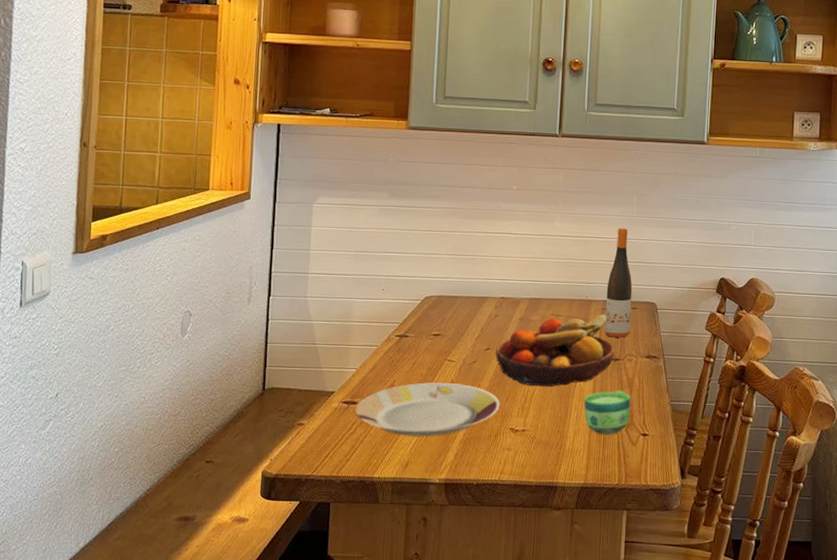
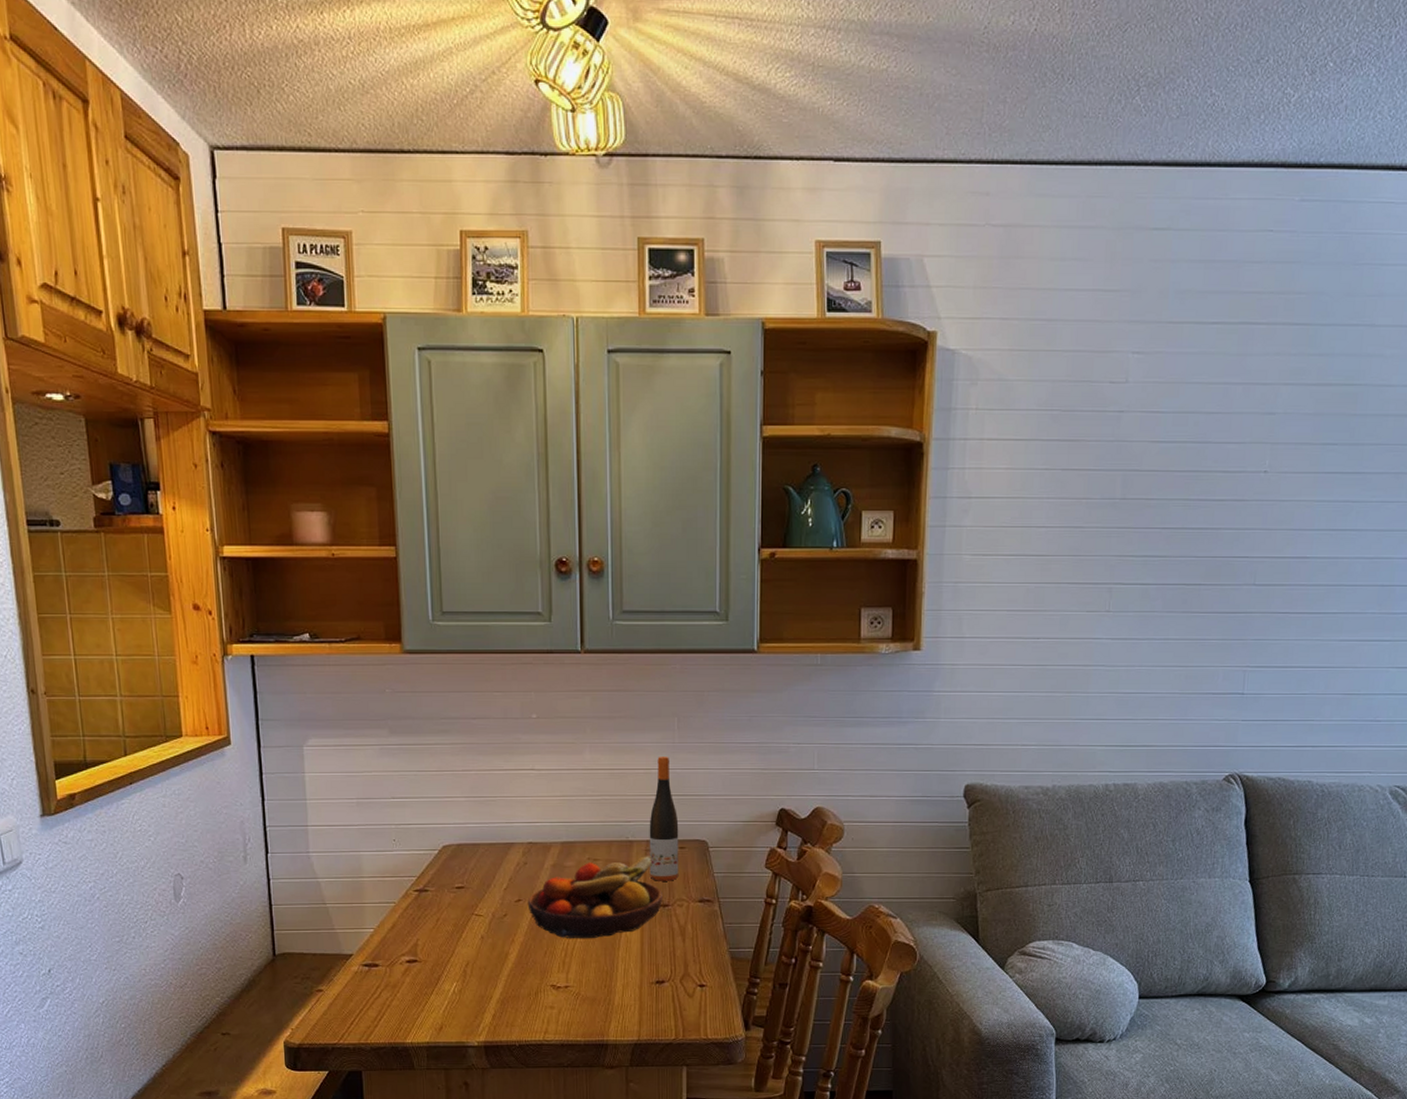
plate: present [355,382,500,437] -> none [378,940,538,998]
cup: present [584,390,631,435] -> none [631,939,685,988]

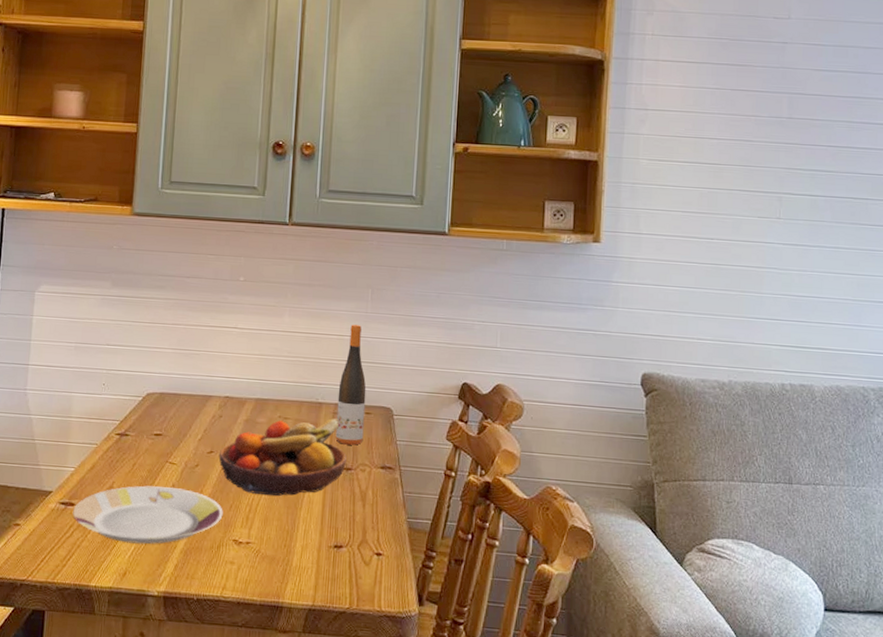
plate: none [378,940,538,998] -> present [73,485,223,544]

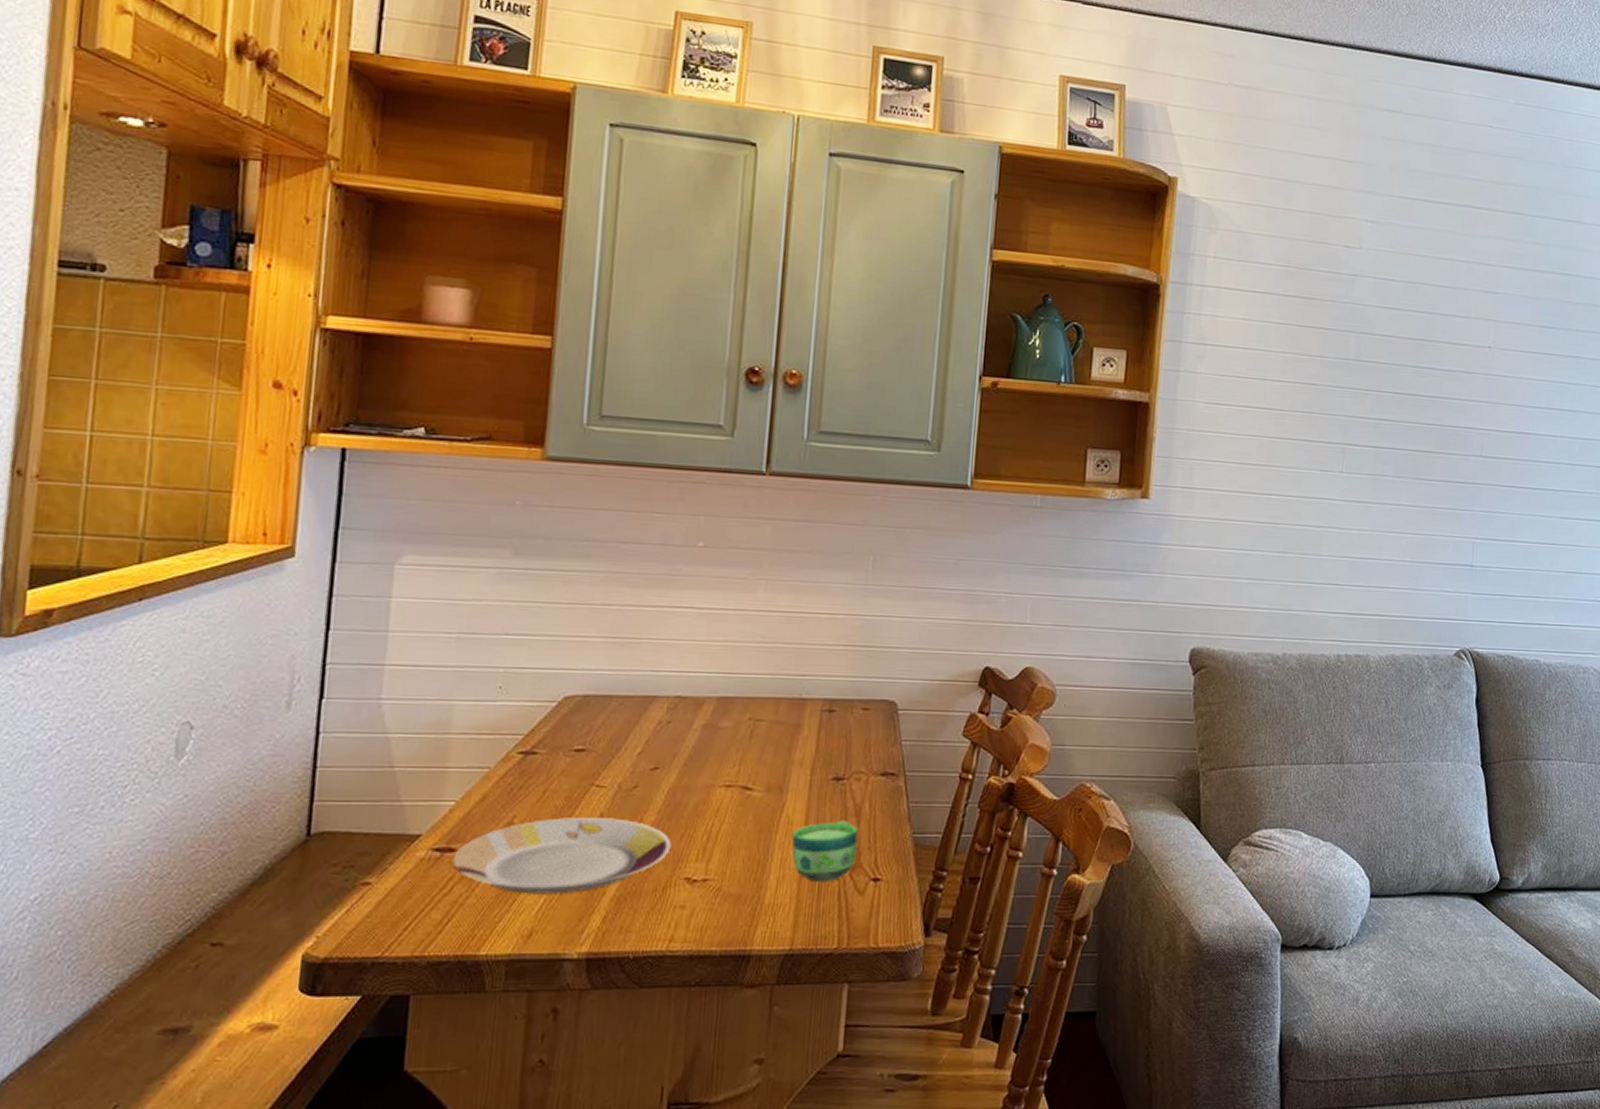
fruit bowl: present [218,418,347,496] -> none [665,718,837,819]
cup: none [312,503,364,553] -> present [792,820,859,882]
wine bottle: present [335,325,366,445] -> none [823,600,864,749]

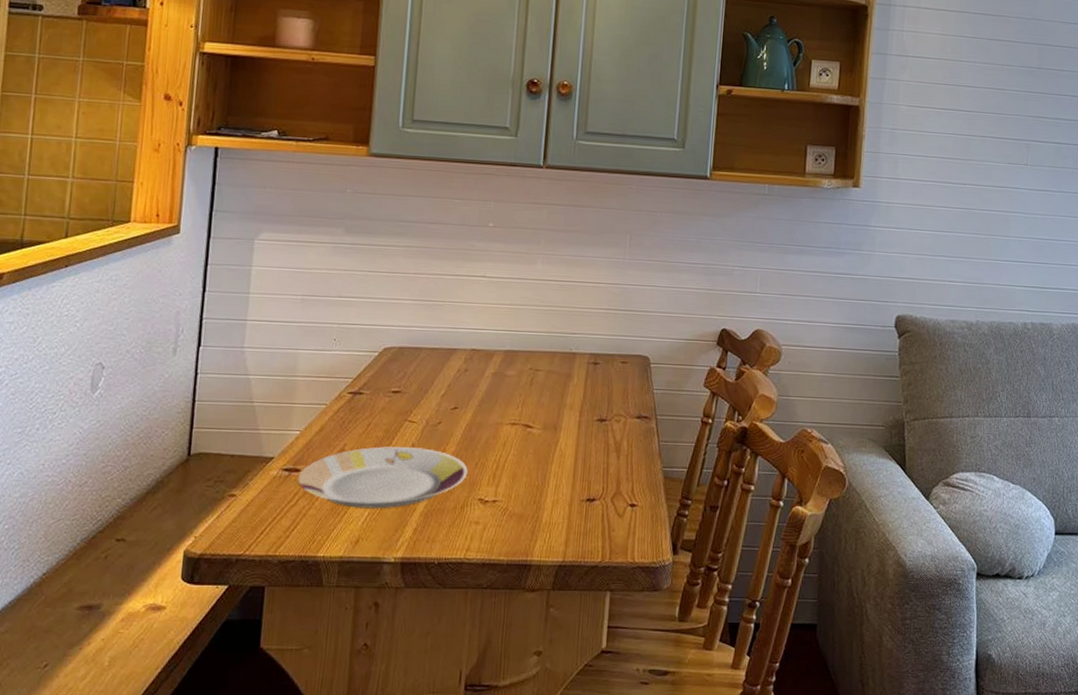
cup: present [792,820,859,882] -> none [564,455,618,506]

